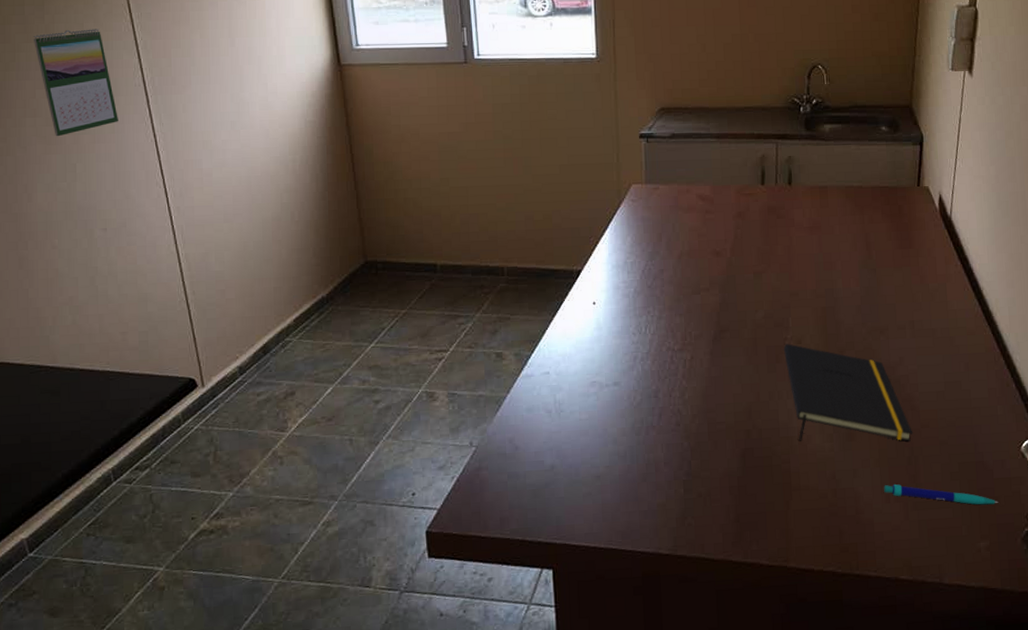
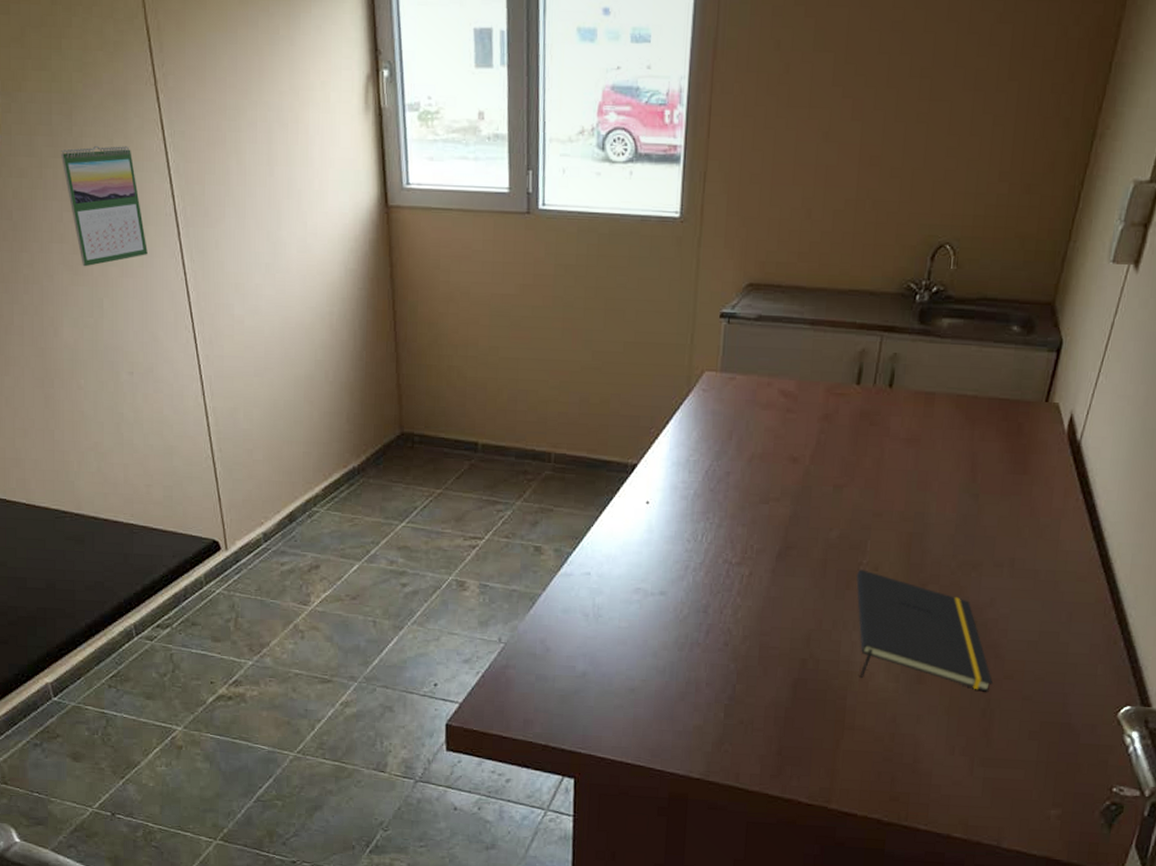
pen: present [884,484,999,505] -> none [949,736,1080,771]

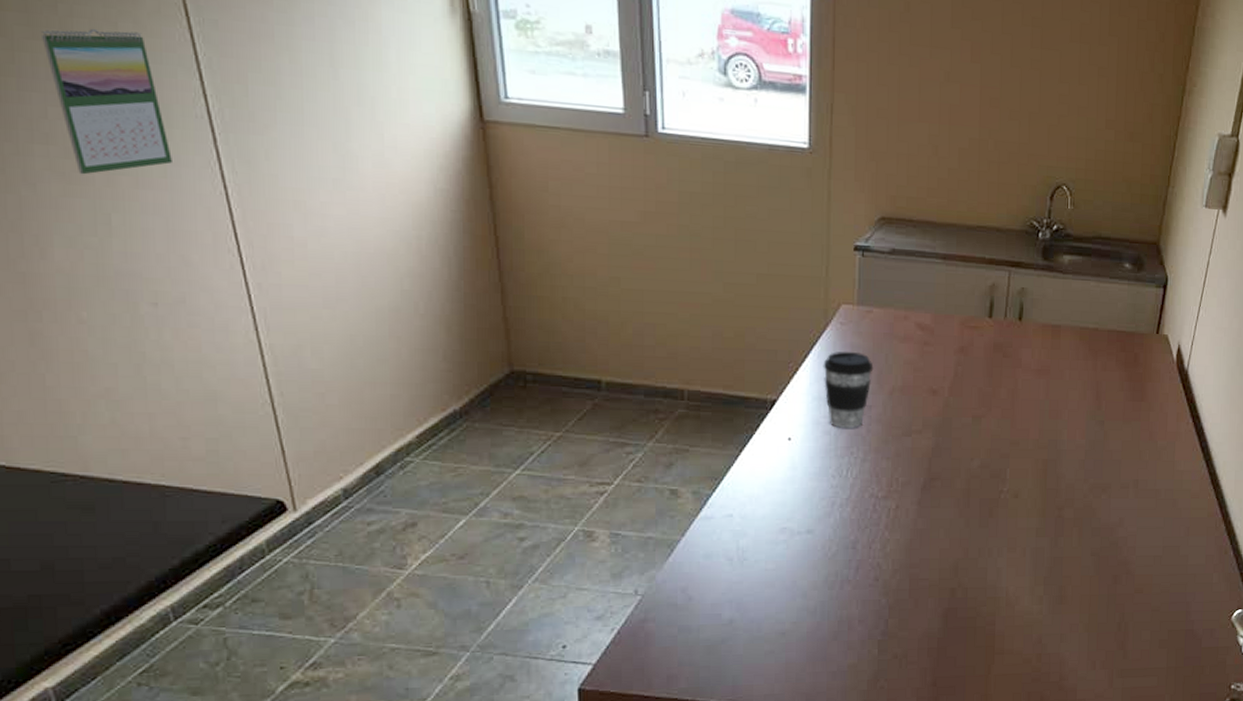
coffee cup: none [683,417,734,495] -> present [823,351,874,429]
notepad: present [856,569,993,692] -> none [998,497,1125,607]

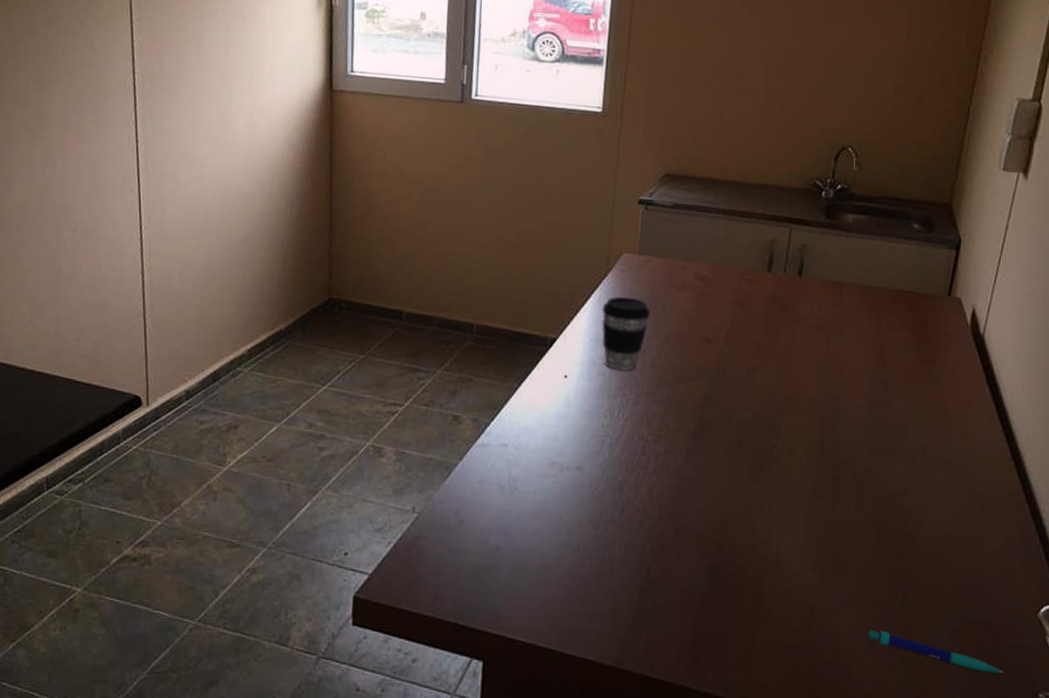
calendar: present [40,28,172,175] -> none [34,25,105,132]
pen: none [1090,651,1204,674] -> present [869,630,1004,674]

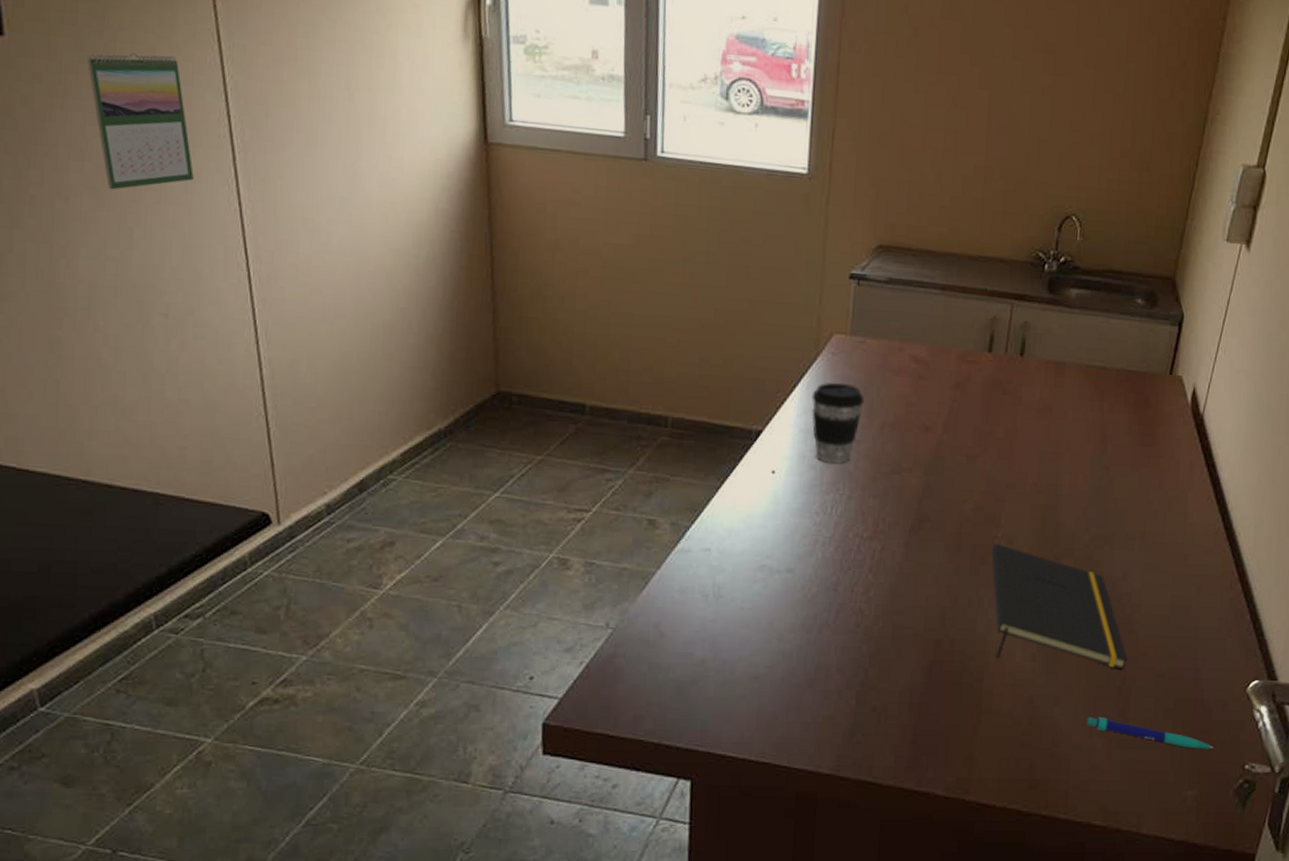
calendar: none [34,25,105,132] -> present [86,52,194,190]
notepad: none [771,452,910,585] -> present [991,543,1128,670]

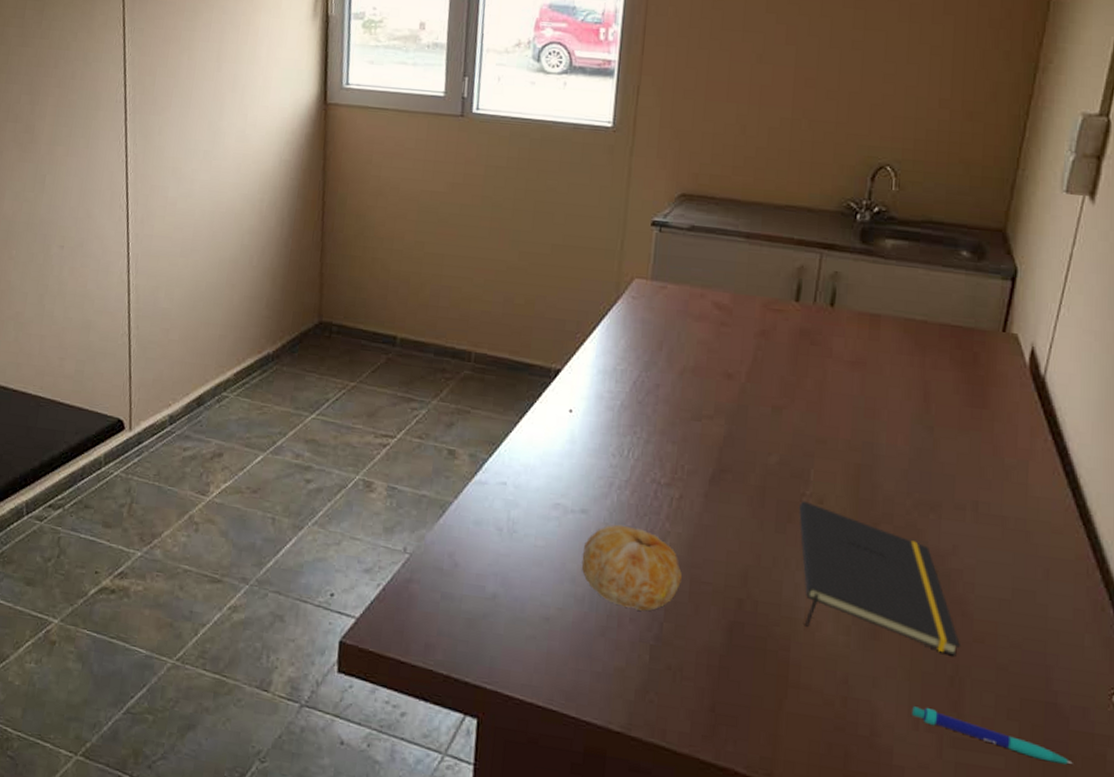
calendar: present [86,52,194,190] -> none [28,37,95,145]
fruit: none [788,580,886,660] -> present [581,524,683,611]
coffee cup: present [811,382,865,464] -> none [610,325,664,407]

